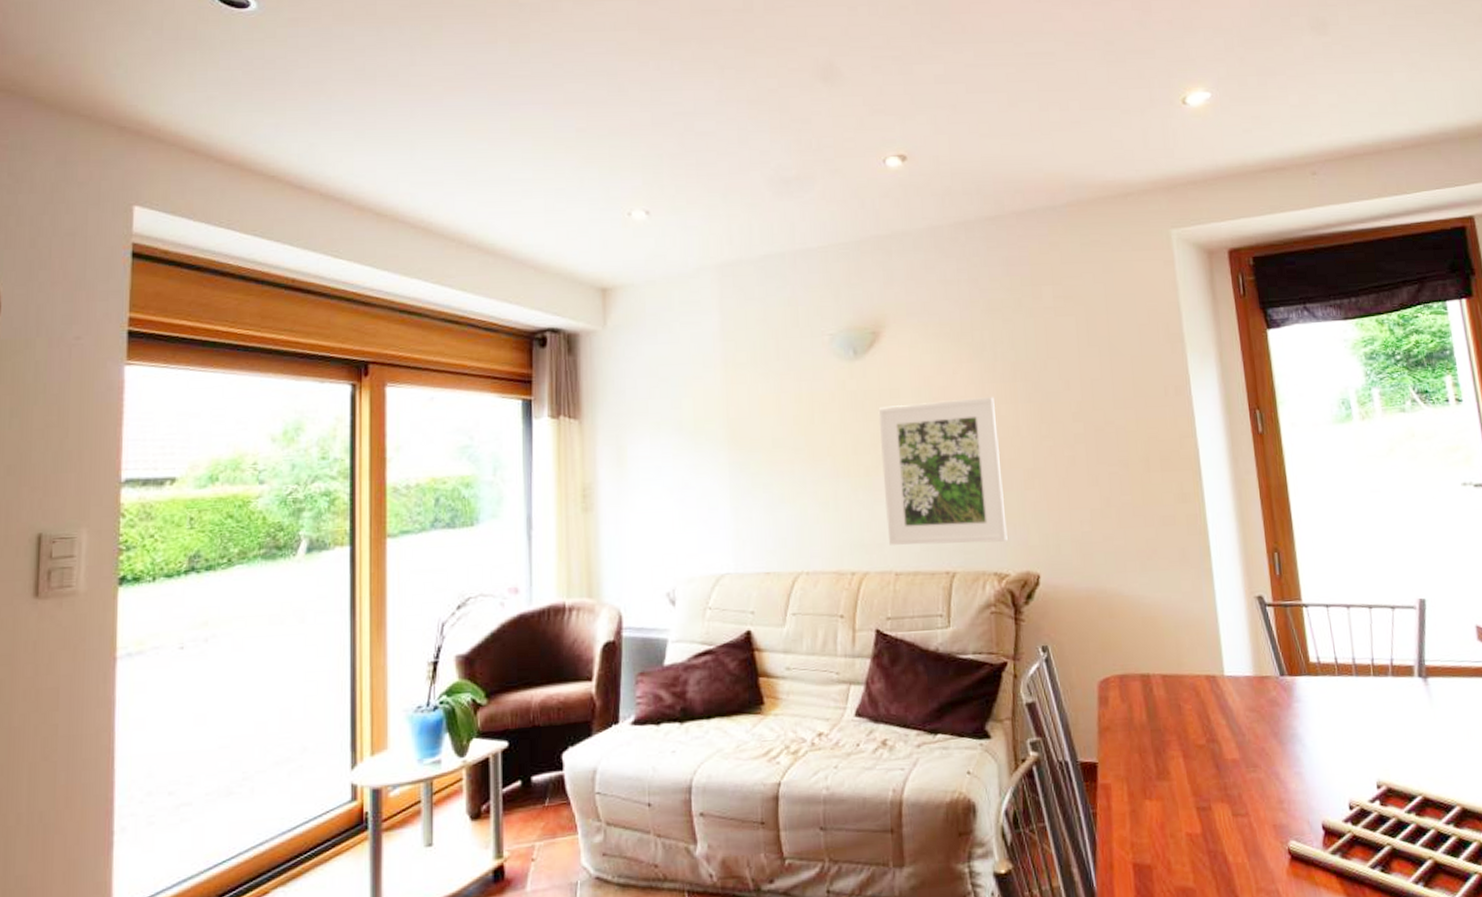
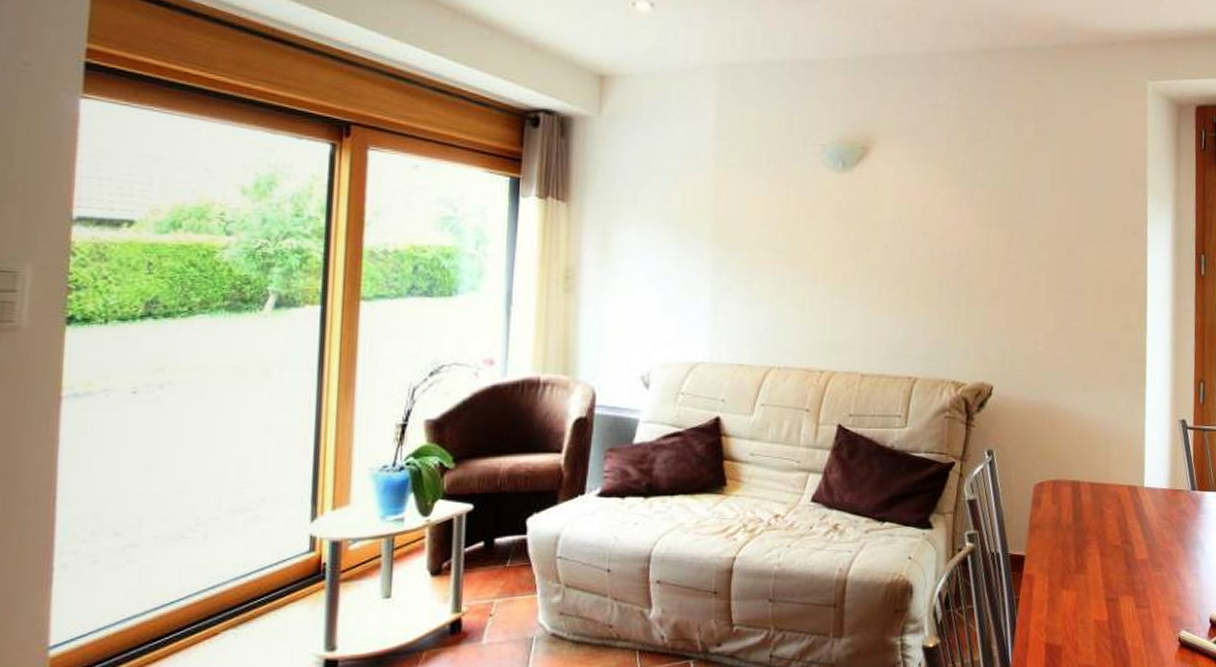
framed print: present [878,397,1008,545] -> none [858,218,970,355]

